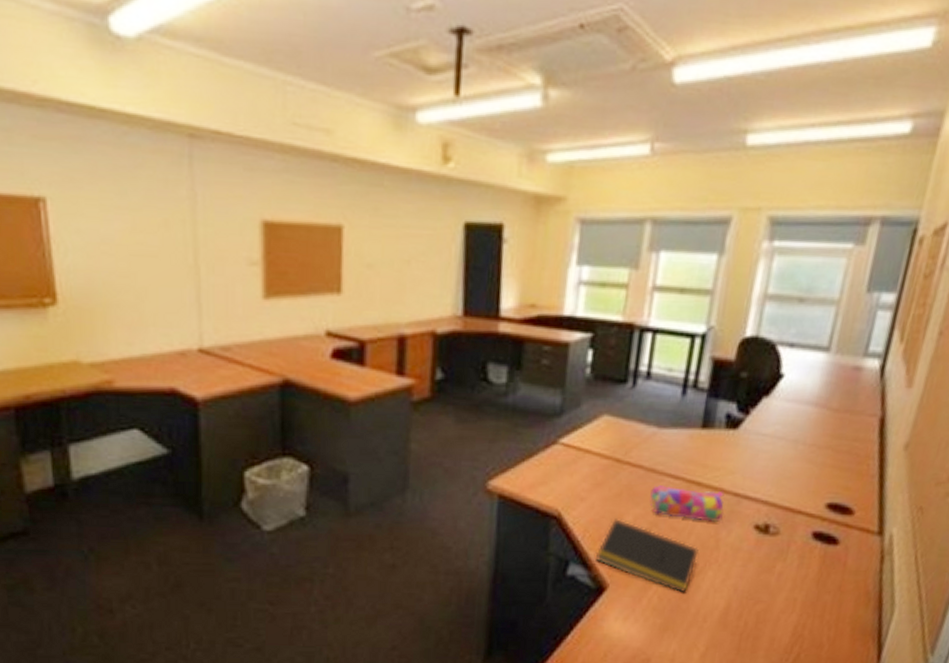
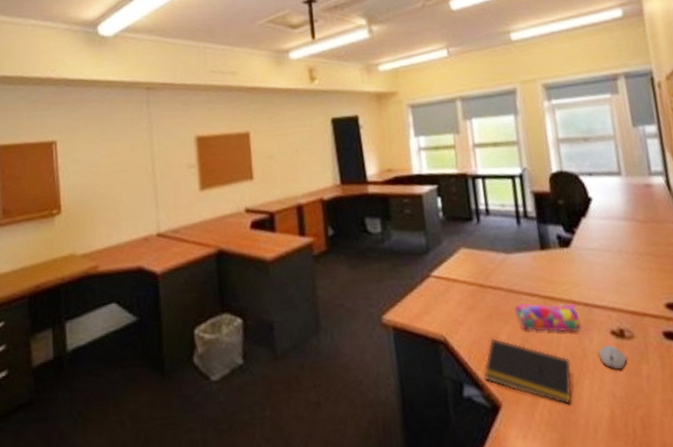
computer mouse: none [732,538,763,566] -> present [598,344,627,372]

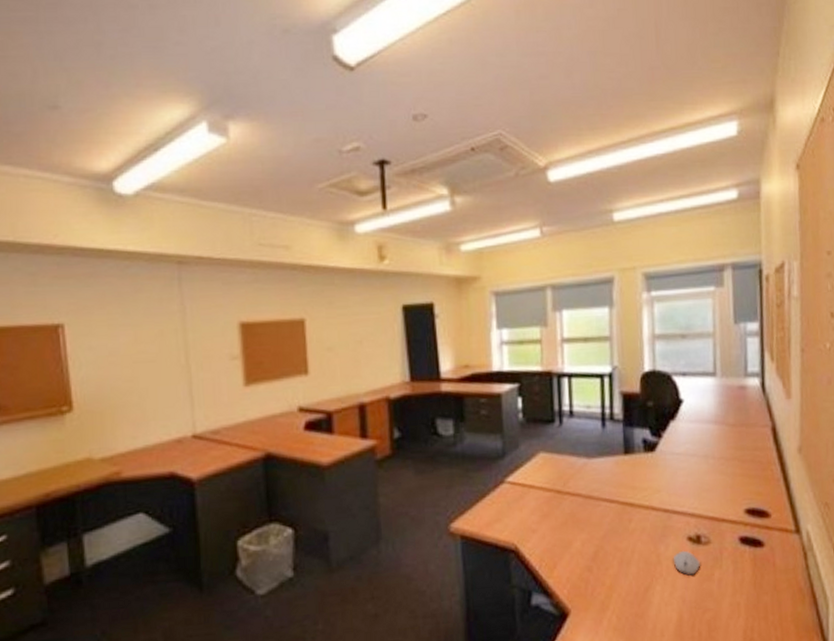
notepad: present [483,338,572,405] -> none [553,545,645,611]
pencil case: present [514,303,582,333] -> none [592,510,659,540]

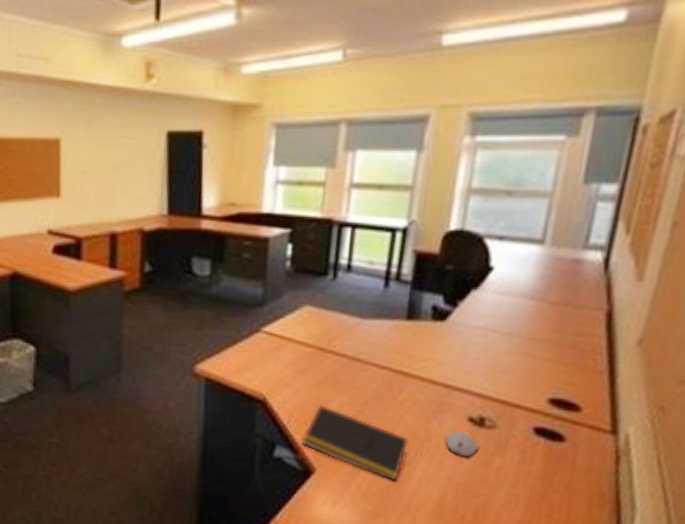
notepad: none [553,545,645,611] -> present [301,405,410,482]

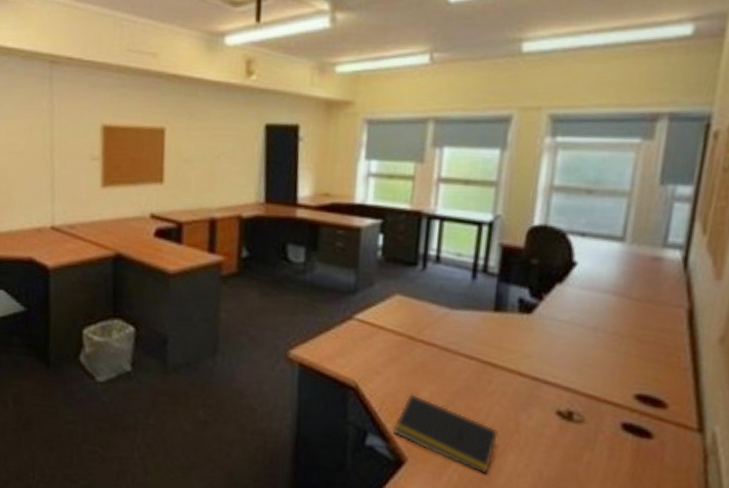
computer mouse: present [445,430,479,458] -> none [534,424,567,453]

